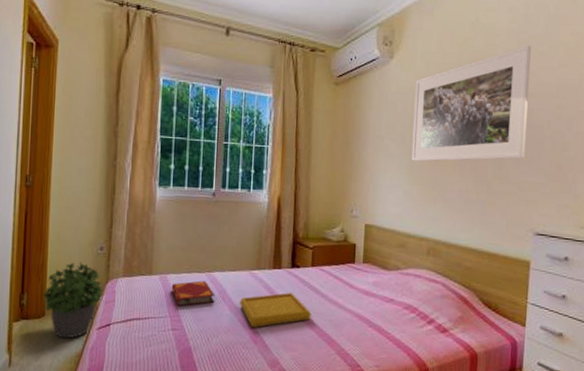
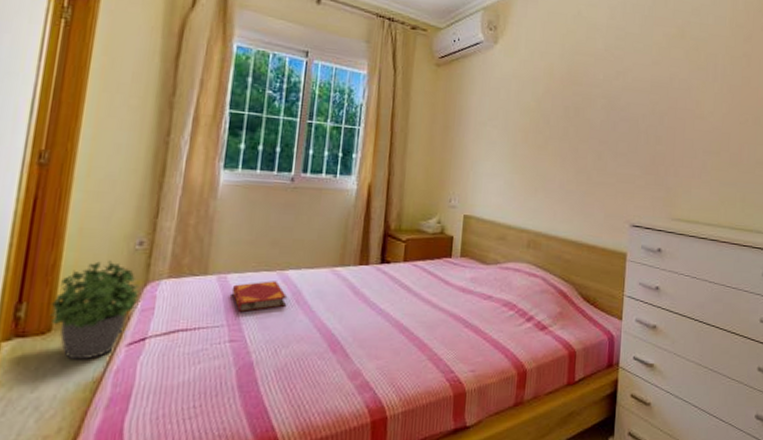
serving tray: present [239,293,311,328] -> none [316,292,401,335]
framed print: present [411,45,531,162] -> none [513,41,628,151]

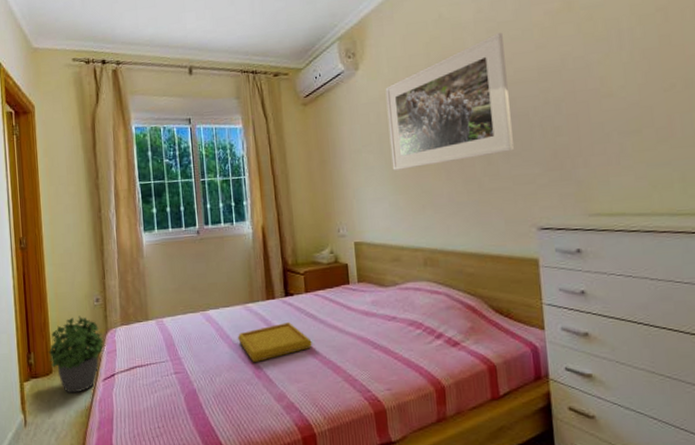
hardback book: present [231,281,288,313] -> none [168,320,213,350]
serving tray: none [316,292,401,335] -> present [237,322,312,363]
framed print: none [513,41,628,151] -> present [385,32,514,171]

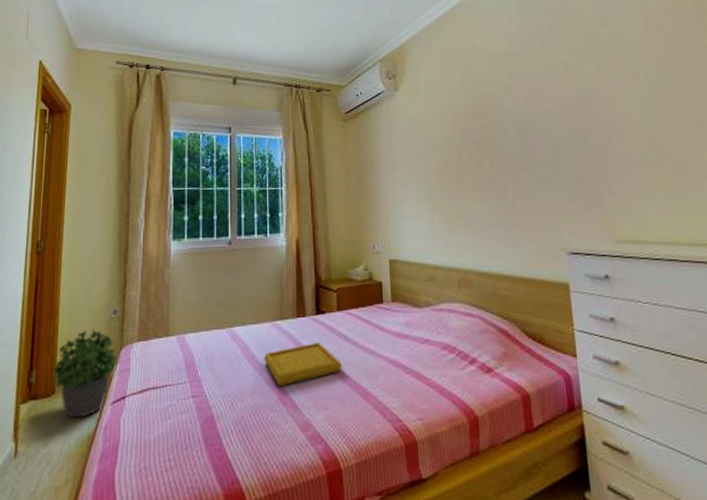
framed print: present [385,32,514,171] -> none [423,65,544,189]

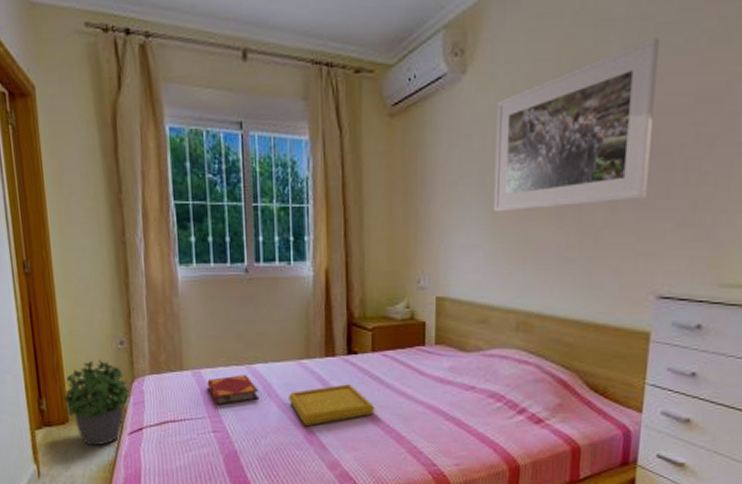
hardback book: none [190,338,237,370] -> present [207,375,260,406]
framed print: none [423,65,544,189] -> present [493,37,659,212]

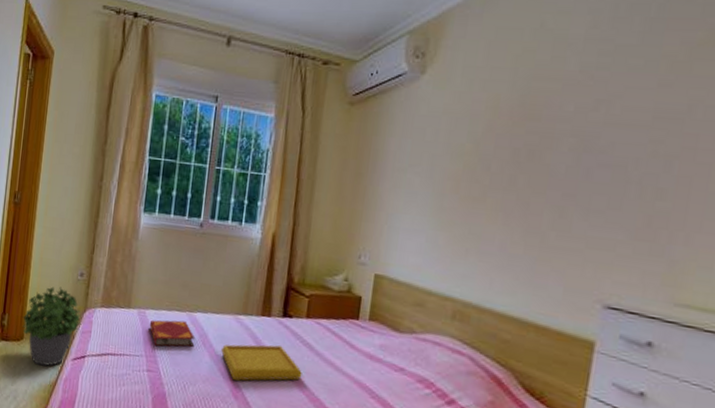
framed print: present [493,37,659,212] -> none [439,58,618,207]

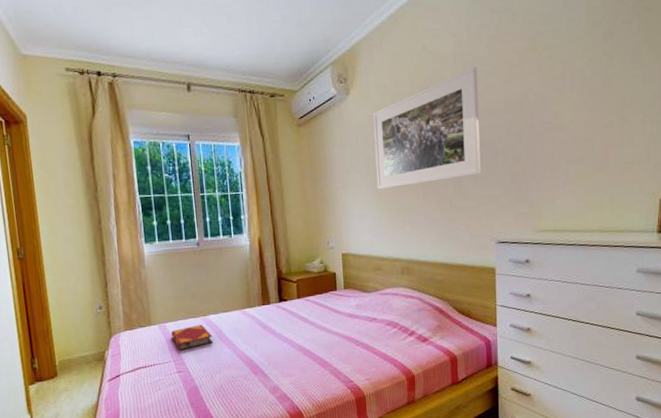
potted plant: present [23,286,82,367] -> none [52,322,110,394]
serving tray: present [220,344,302,381] -> none [235,325,303,361]
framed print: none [439,58,618,207] -> present [373,66,481,190]

